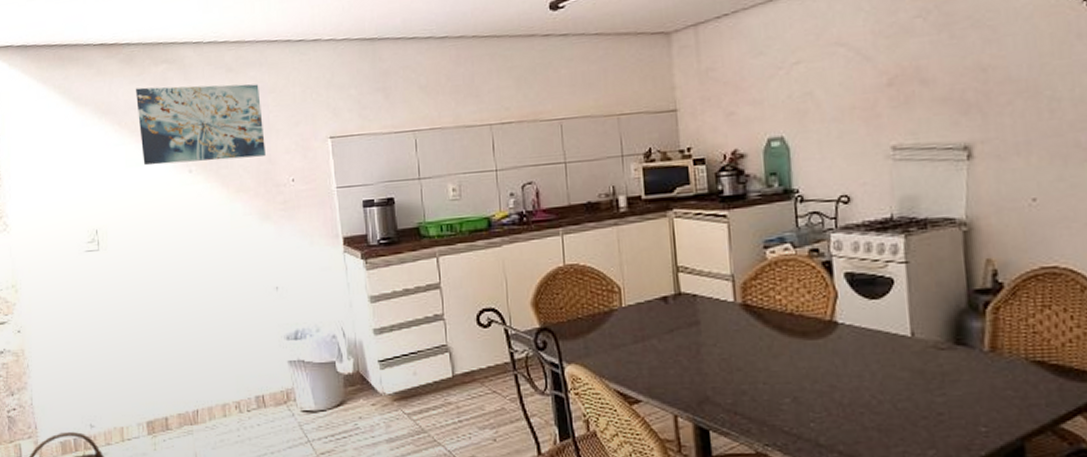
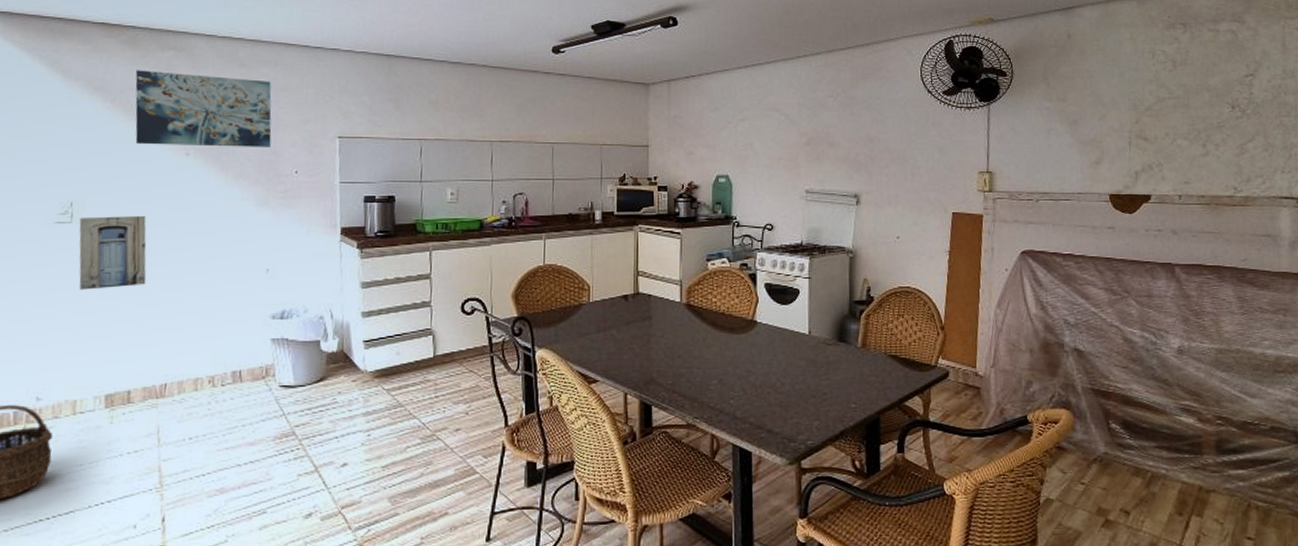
wall art: none [105,238,169,317] -> present [79,215,147,290]

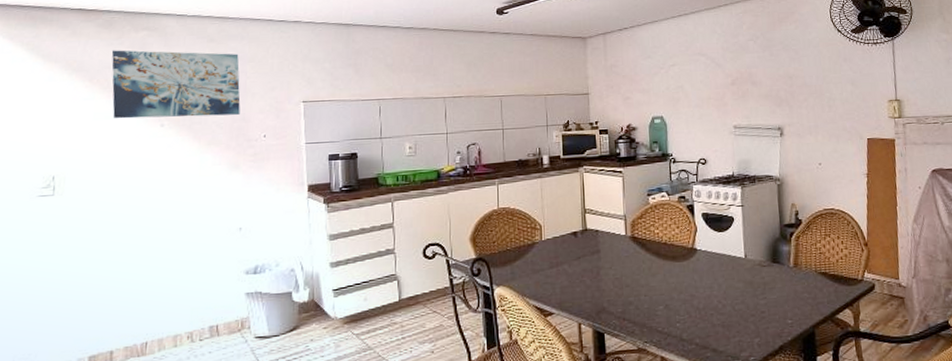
wall art: present [79,215,147,290] -> none [61,184,126,258]

